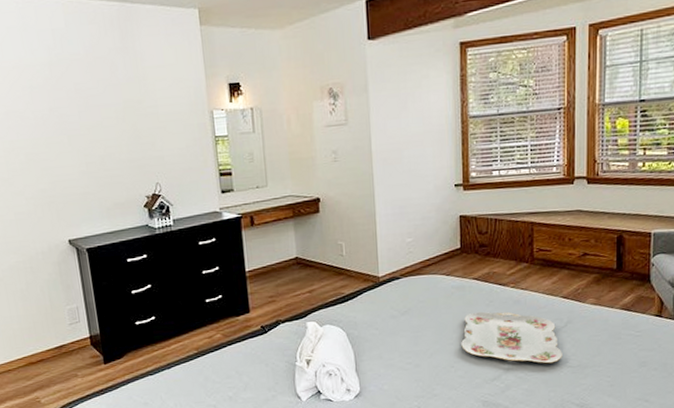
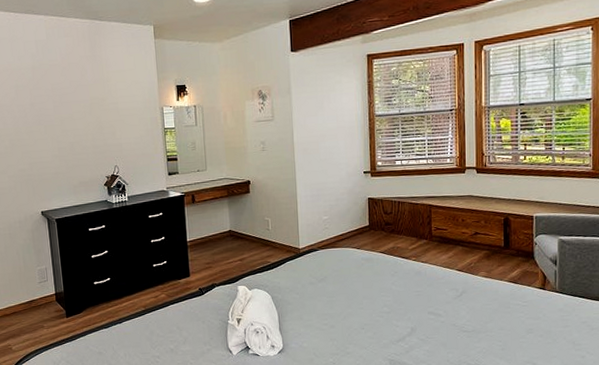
serving tray: present [461,311,562,364] -> none [370,280,459,328]

